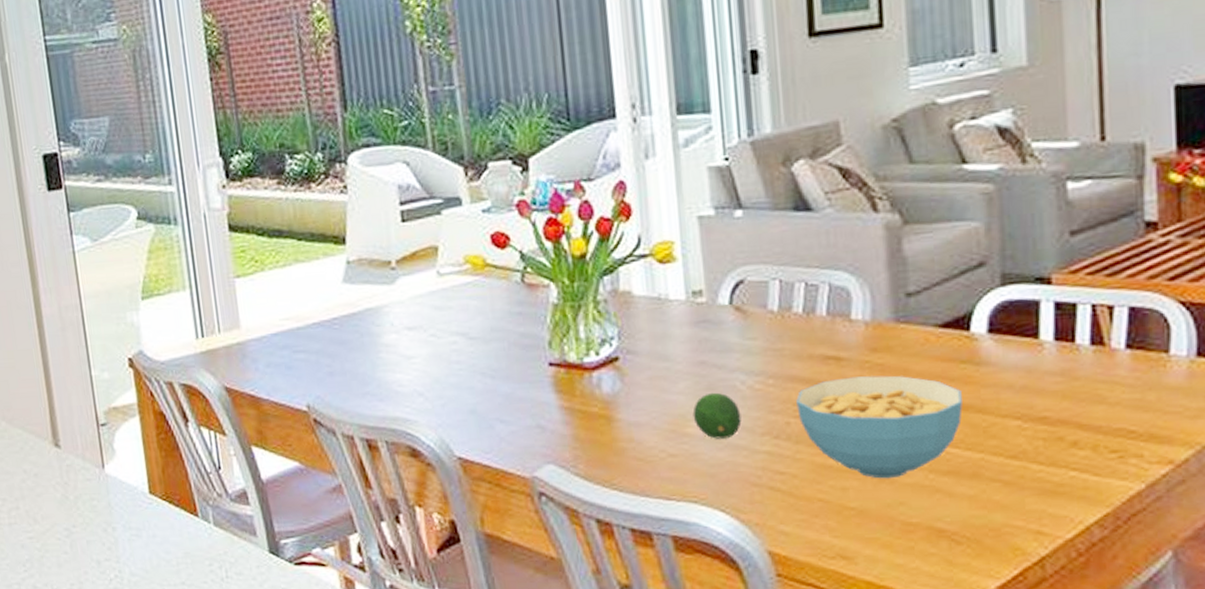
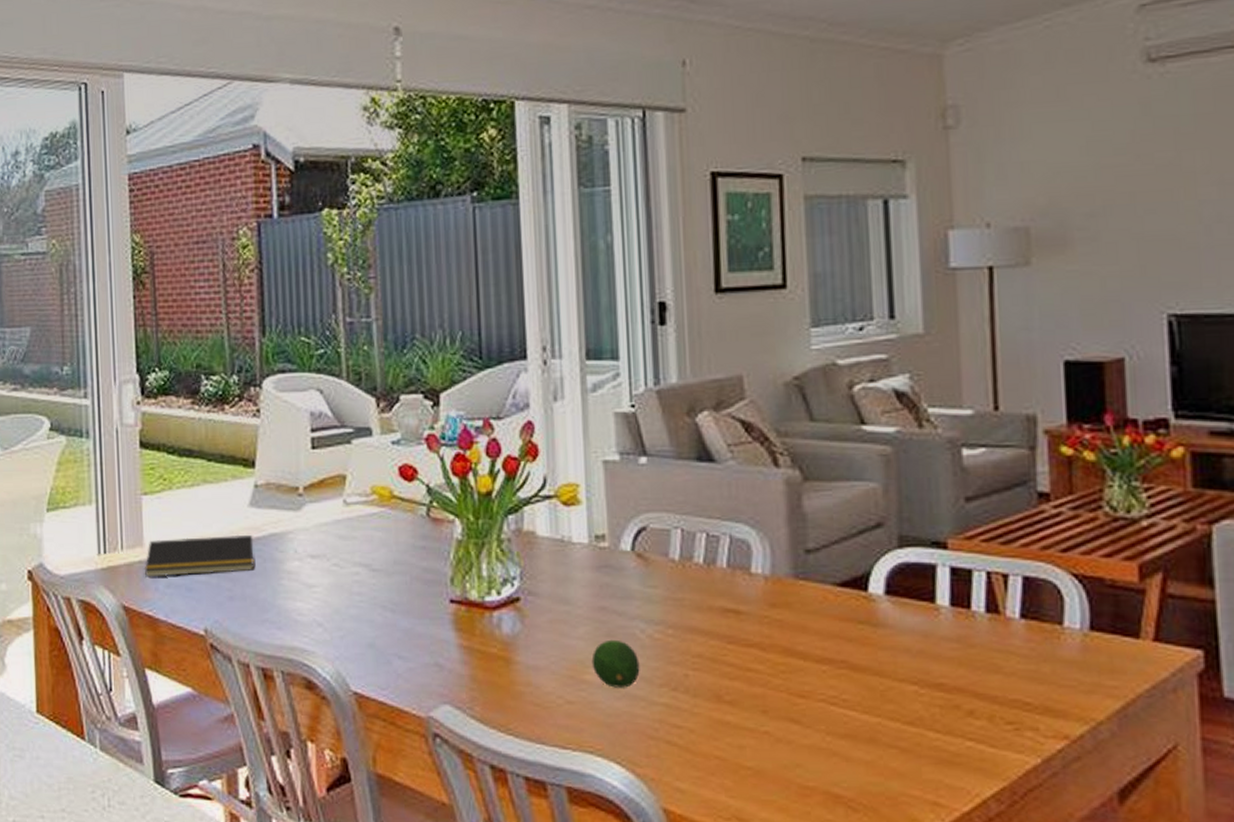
notepad: none [242,311,352,358] -> present [144,534,255,577]
cereal bowl: present [796,375,963,479] -> none [695,632,860,739]

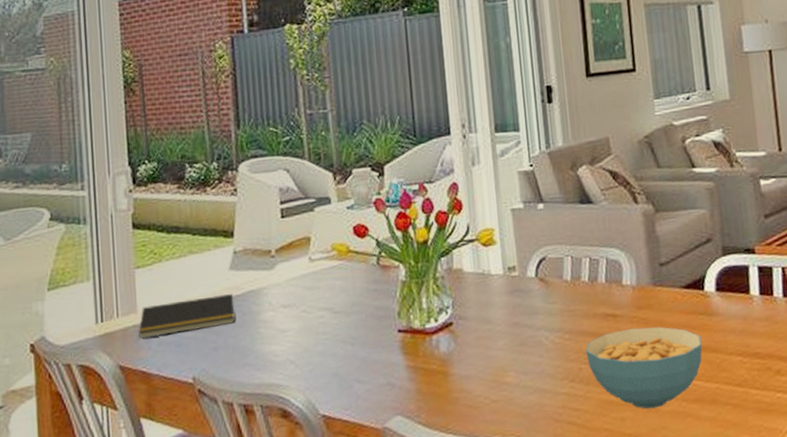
fruit: present [591,639,640,688] -> none [509,347,546,385]
cereal bowl: none [695,632,860,739] -> present [586,327,702,409]

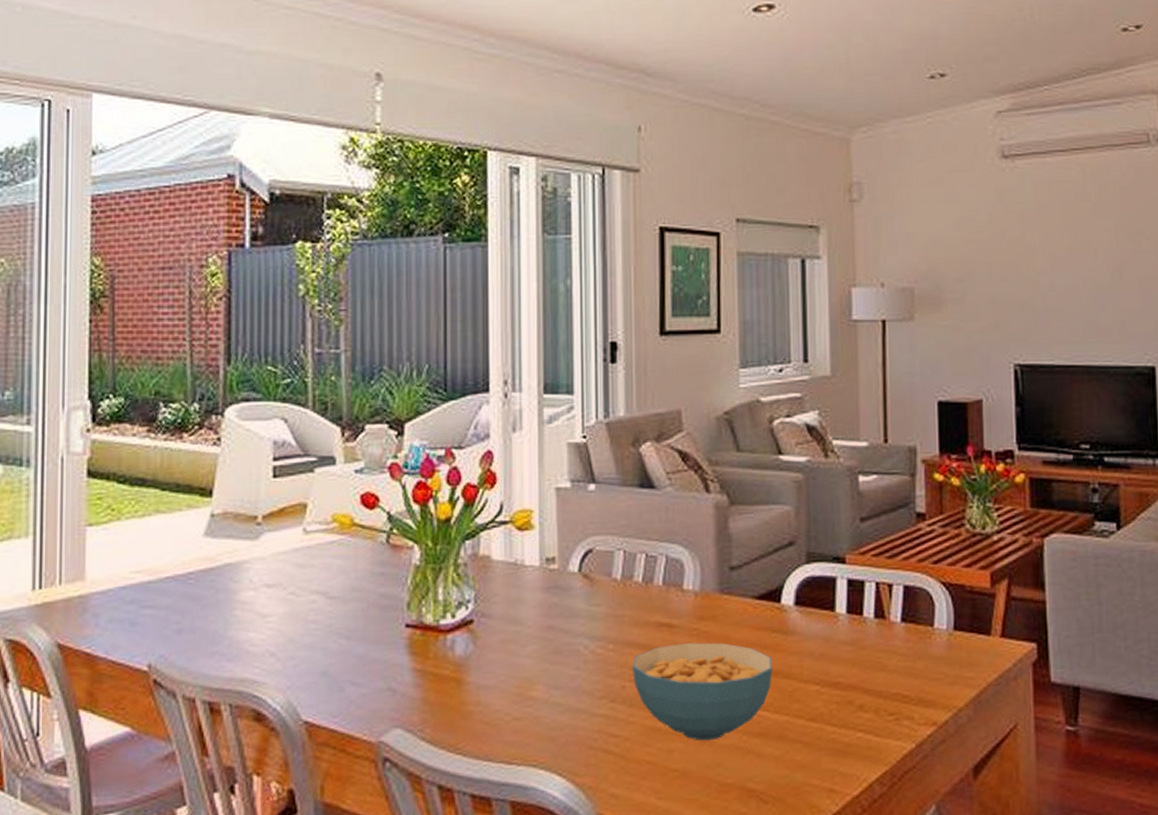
notepad: present [138,294,235,339] -> none [84,565,207,613]

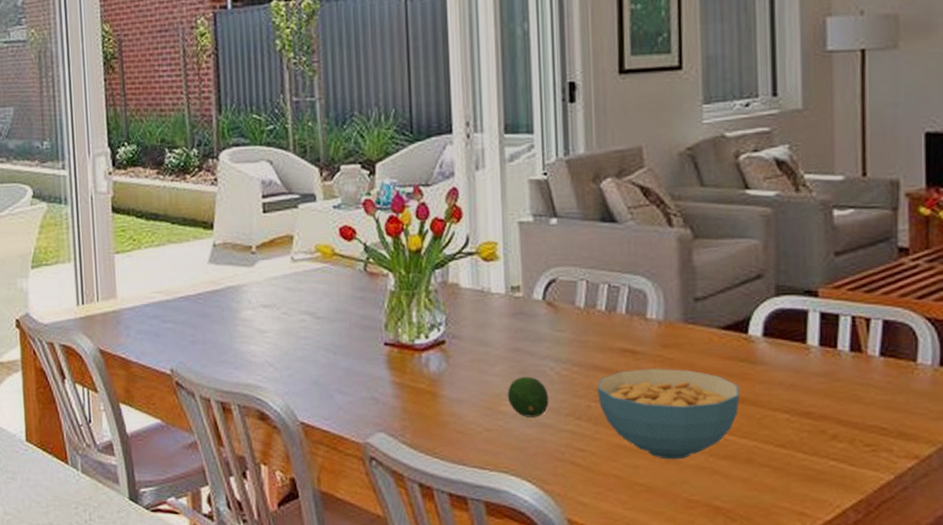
fruit: none [538,656,582,702] -> present [507,376,549,417]

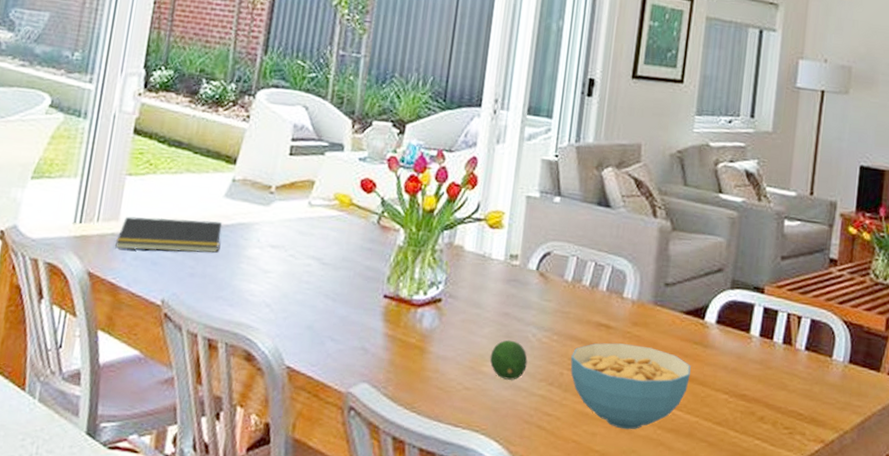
notepad: none [117,287,214,325] -> present [115,216,223,254]

